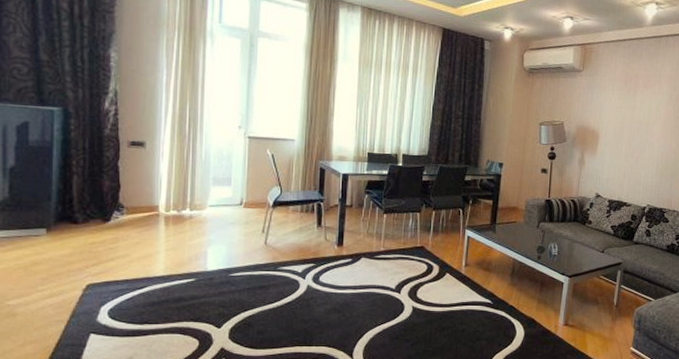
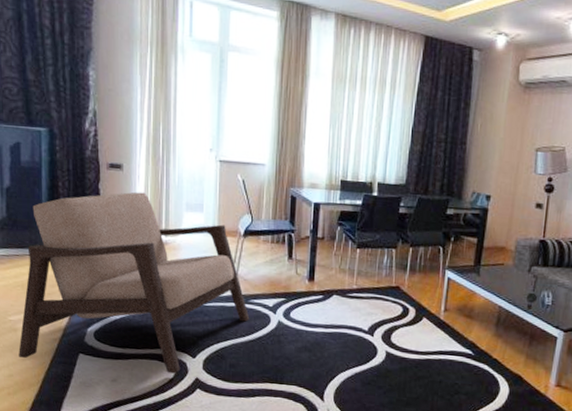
armchair: none [17,168,279,346] -> present [18,191,250,374]

